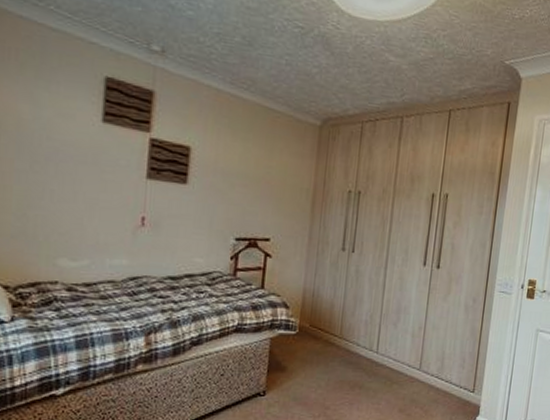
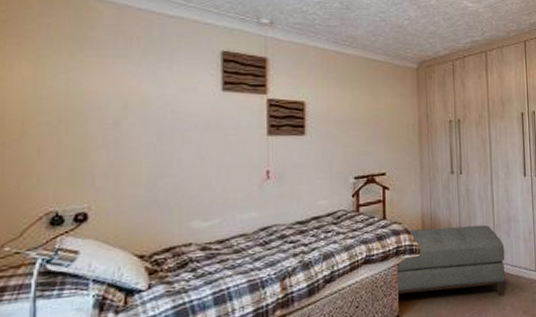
ottoman: none [267,305,390,390] -> present [398,224,505,297]

